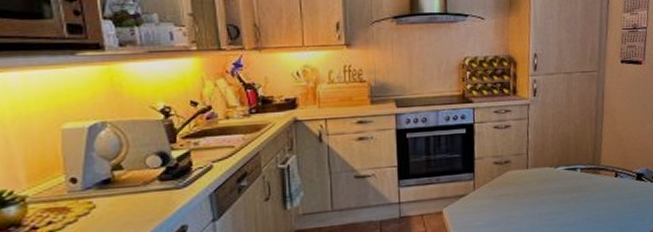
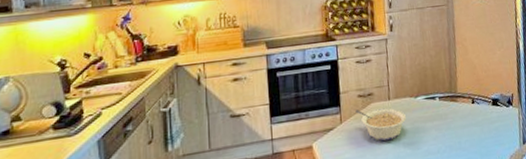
legume: none [490,177,545,211] -> present [355,108,407,142]

